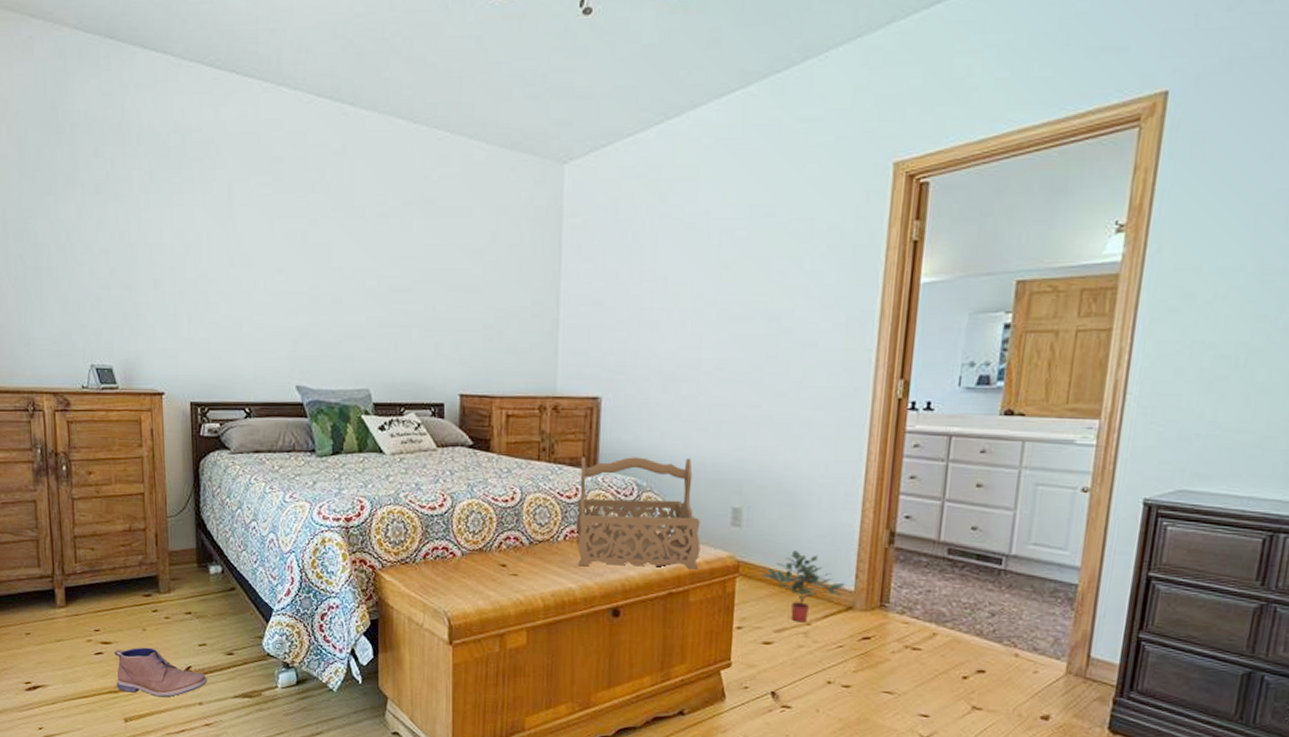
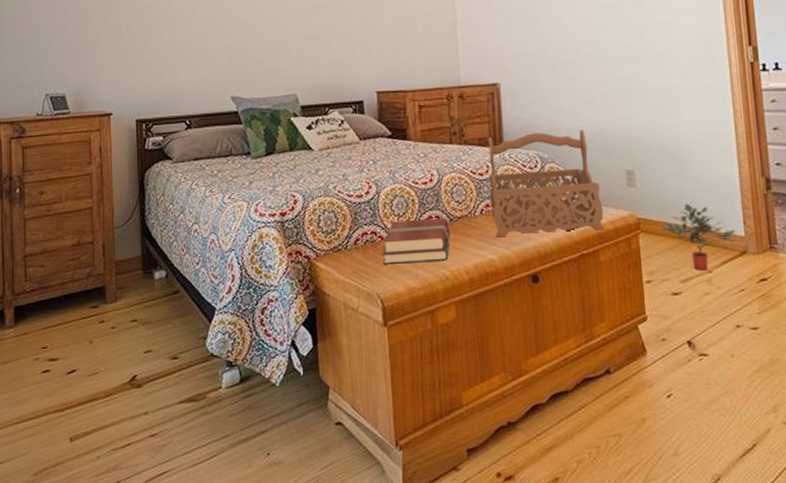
shoe: present [114,647,208,697] -> none [61,360,153,411]
books: none [452,538,529,585] -> present [382,217,451,264]

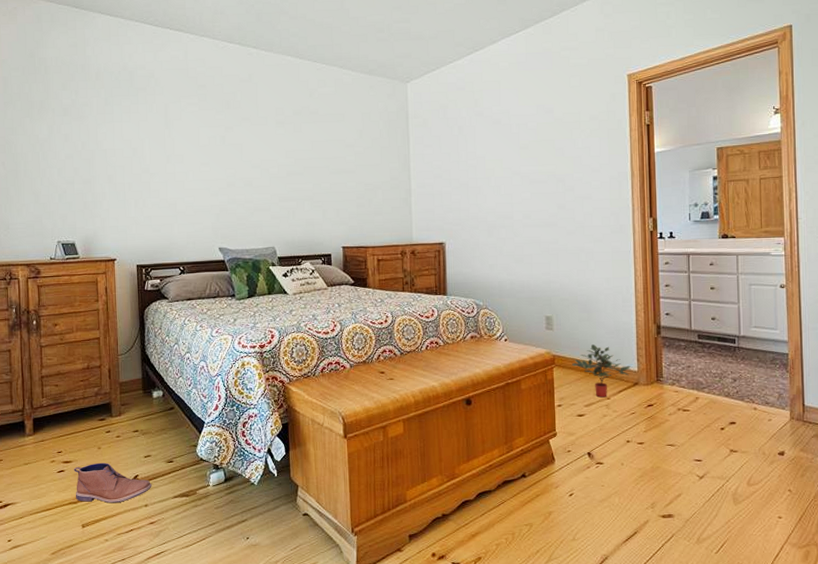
shoe: none [61,360,153,411] -> present [74,462,152,503]
books: present [382,217,451,264] -> none [344,352,401,389]
decorative basket: present [488,130,605,238] -> none [434,283,526,369]

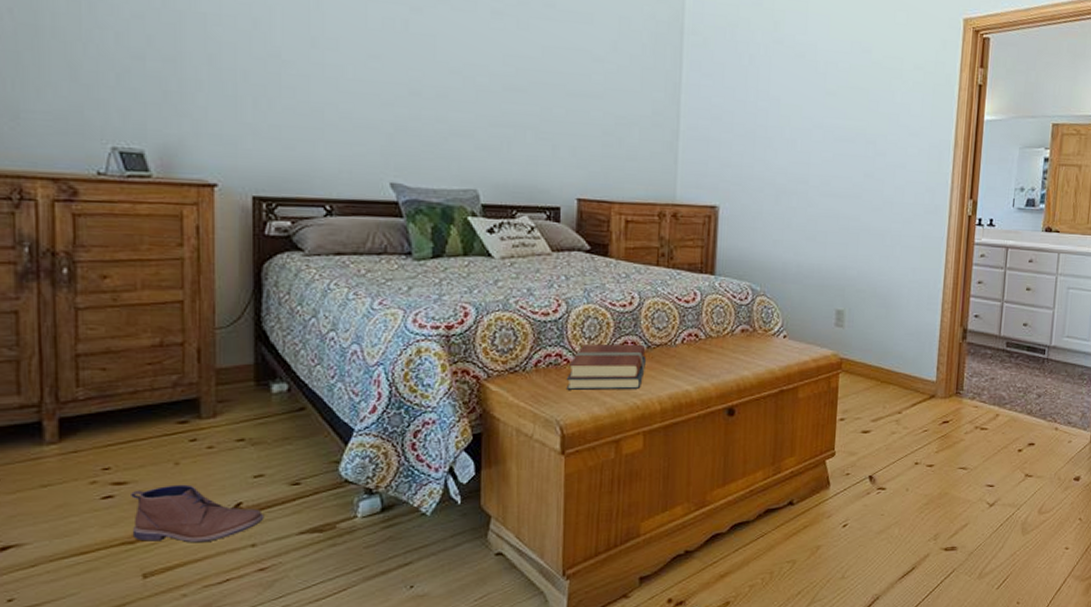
books: none [344,352,401,389] -> present [566,344,647,390]
potted plant: present [571,344,632,398] -> none [861,347,930,411]

